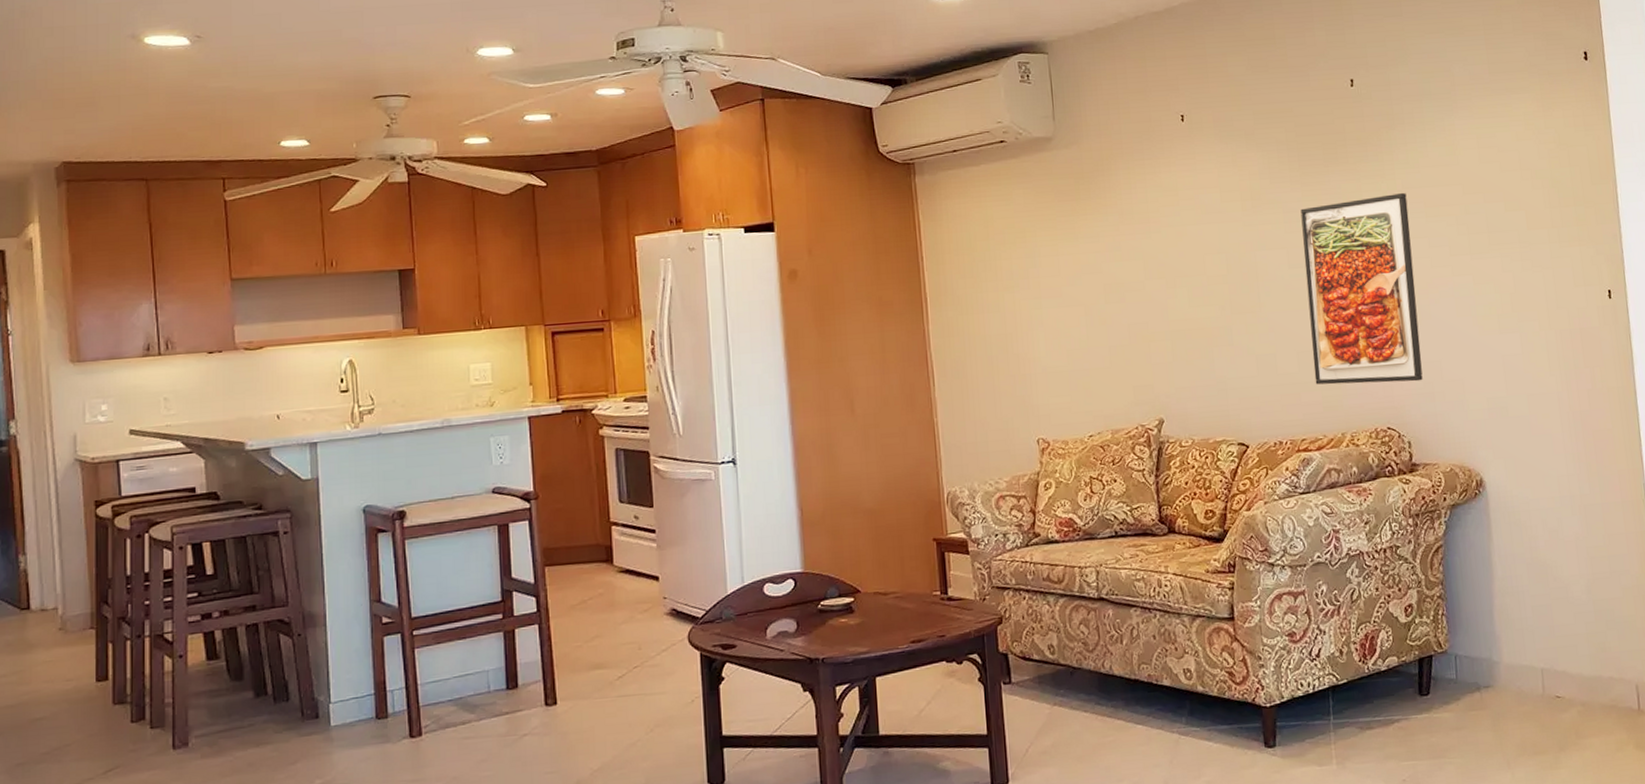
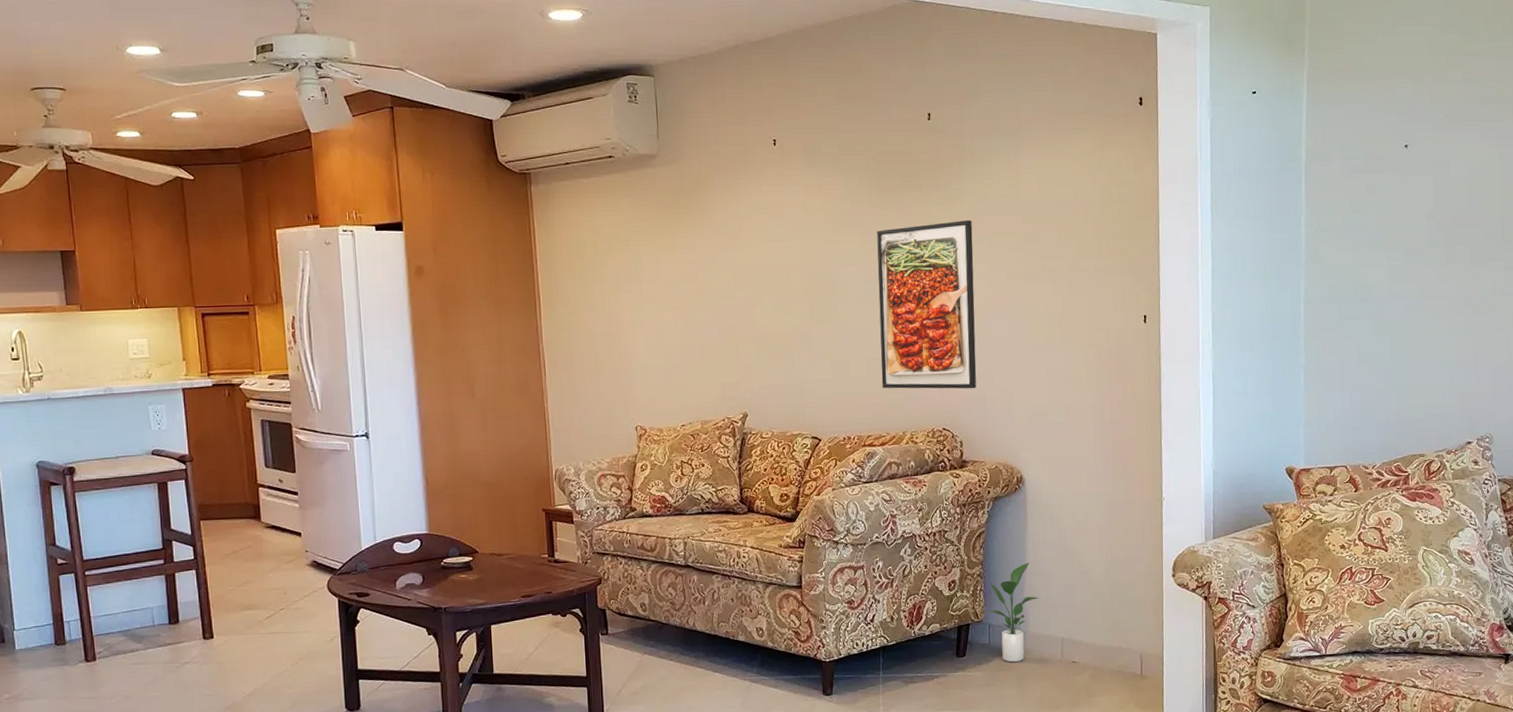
potted plant: none [1451,579,1512,701] -> present [987,562,1040,663]

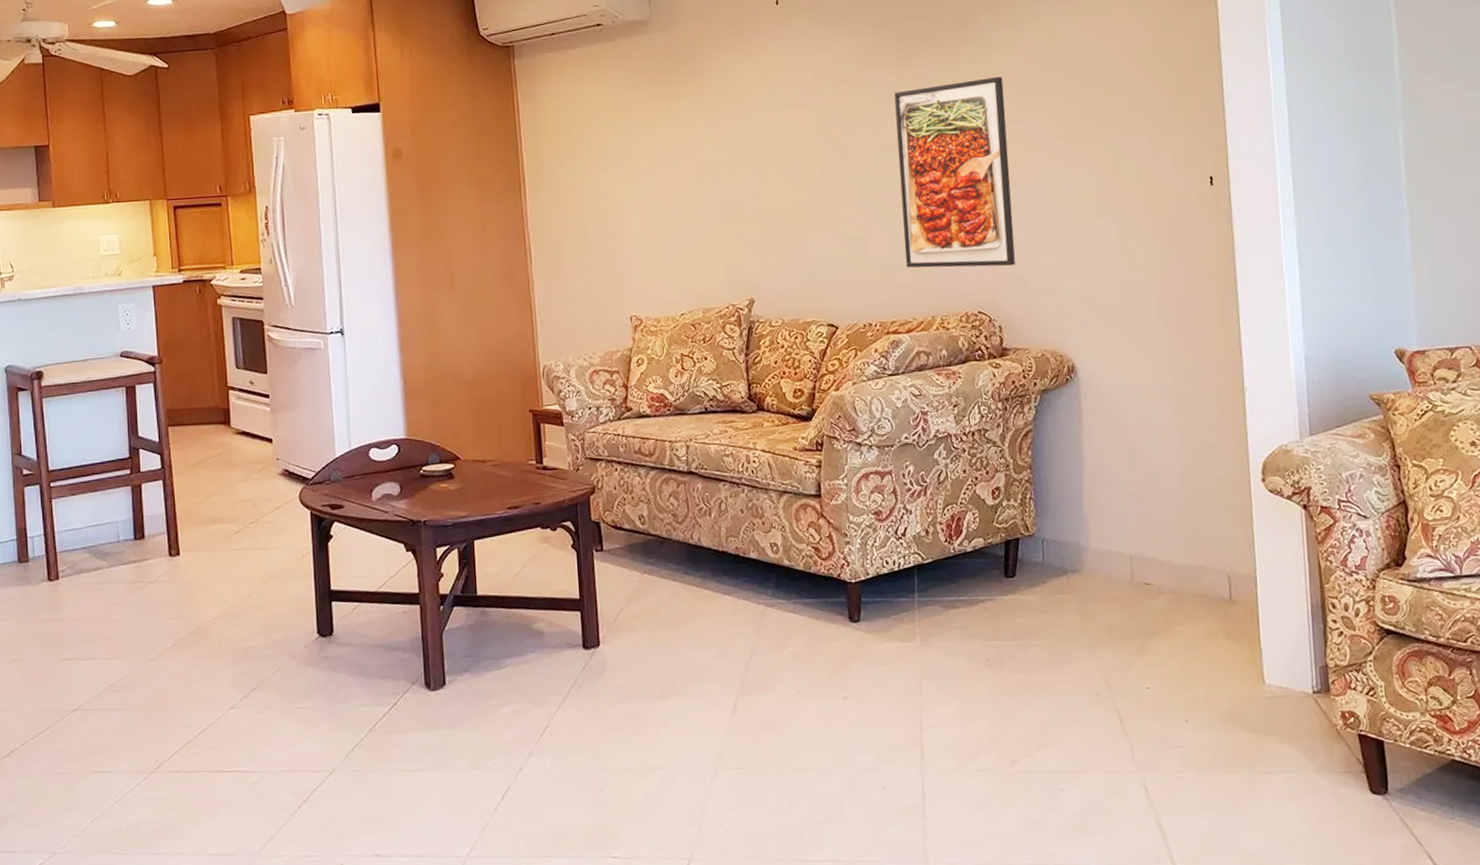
potted plant: present [987,562,1040,663] -> none [1039,465,1101,584]

